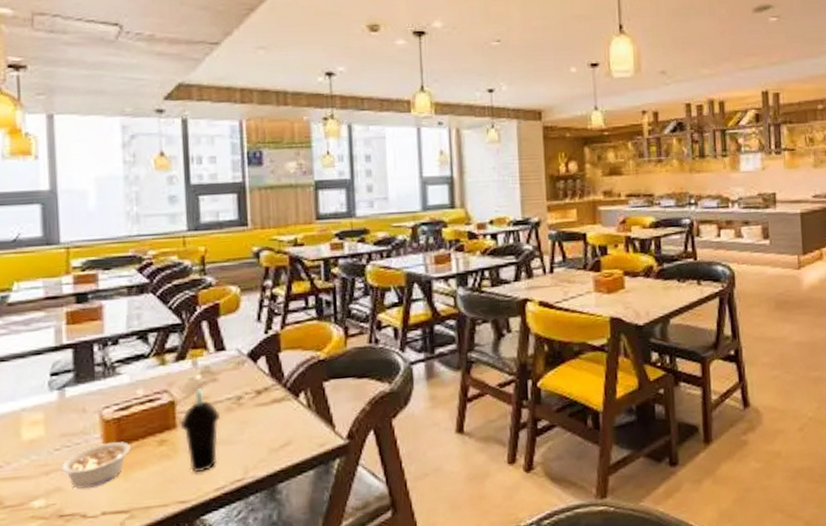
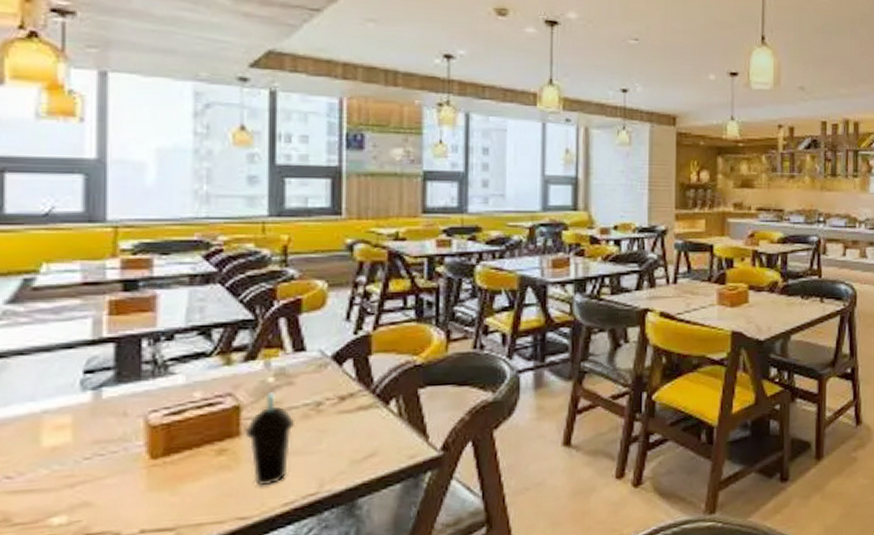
legume: present [60,442,131,489] -> none [90,450,181,503]

